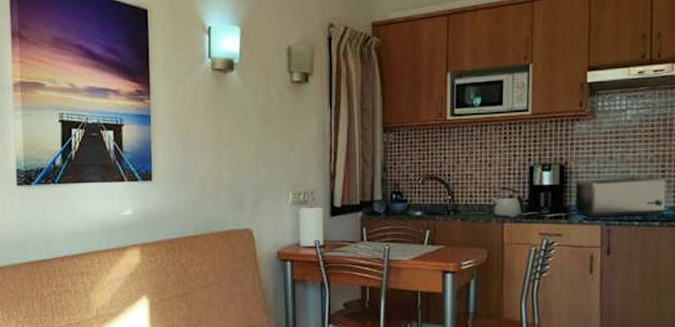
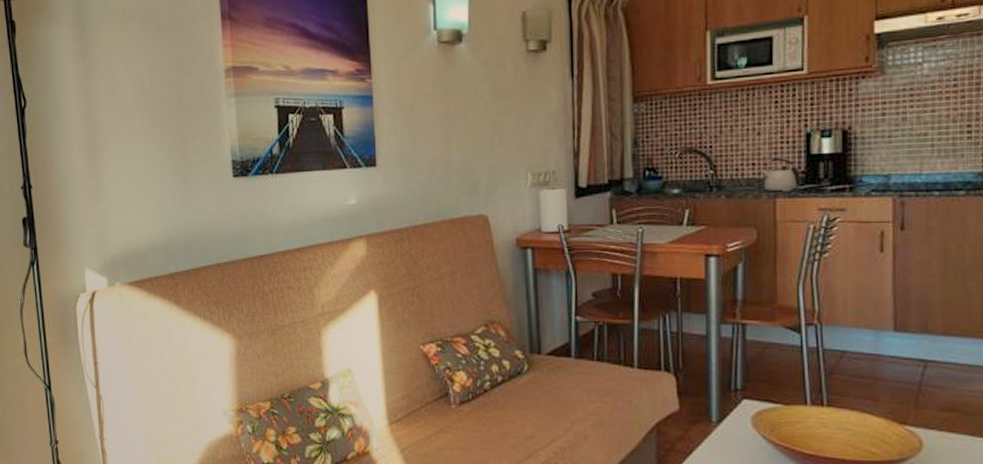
toaster: present [575,176,666,218] -> none [861,138,973,189]

